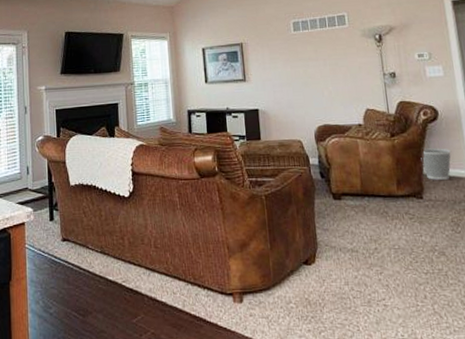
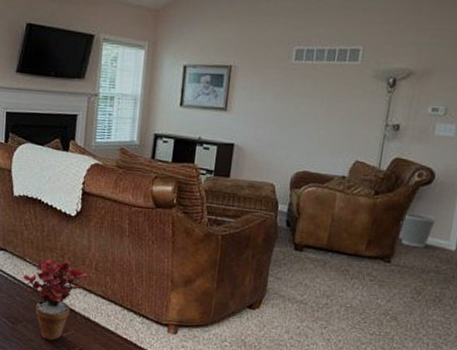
potted plant: none [88,242,148,329] -> present [23,258,88,341]

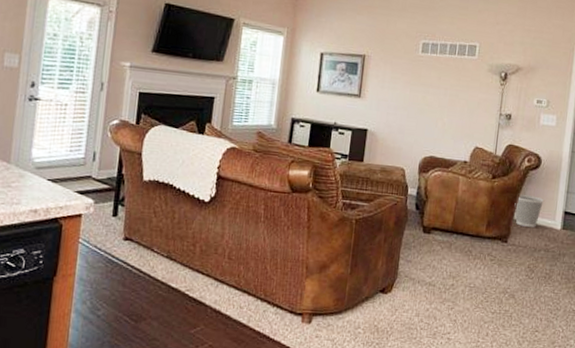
potted plant: present [23,258,88,341] -> none [149,247,220,339]

